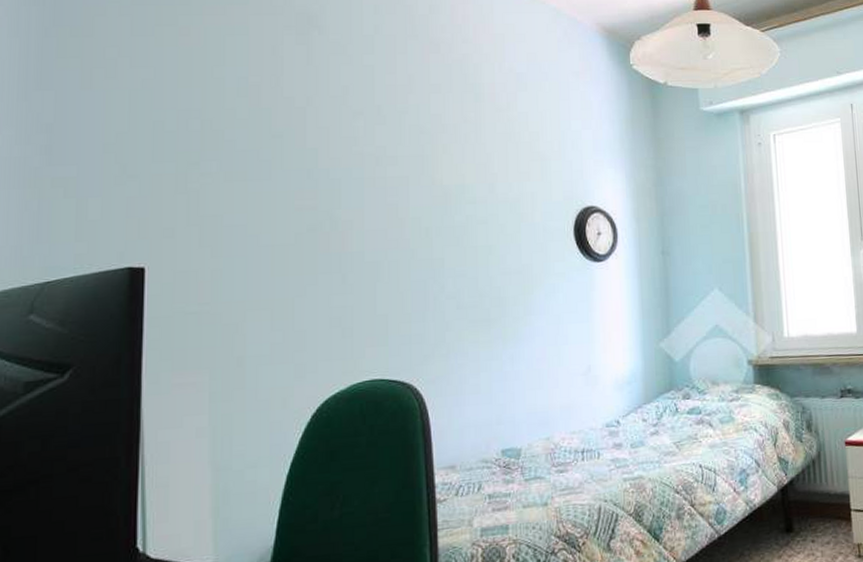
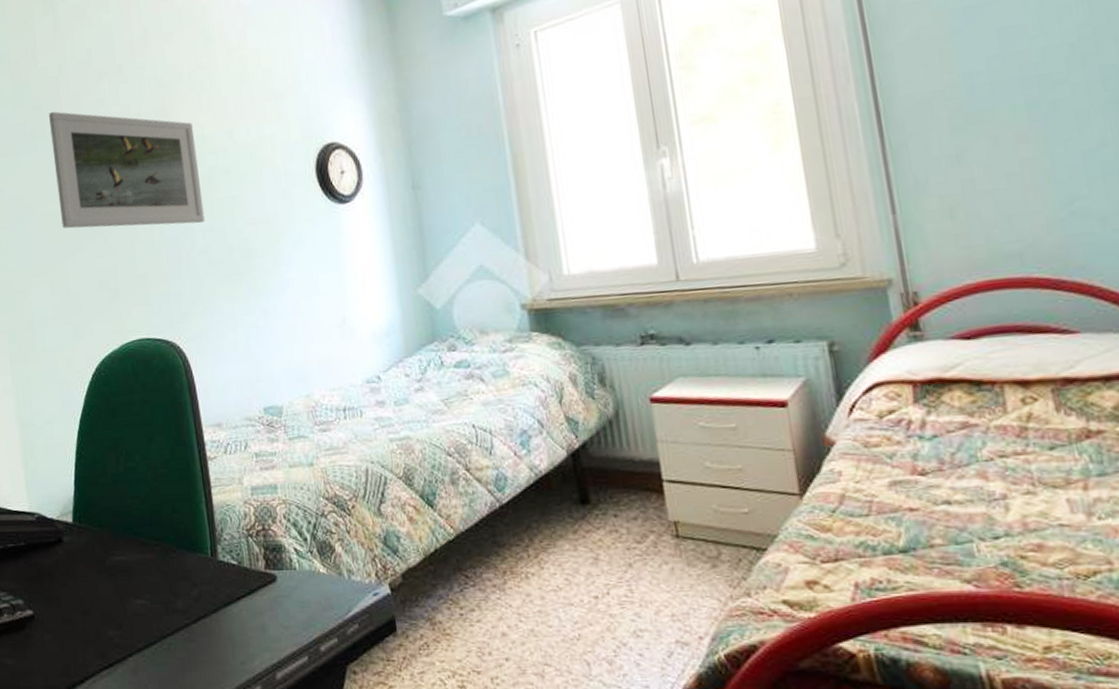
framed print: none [290,142,457,269] -> present [49,111,205,229]

